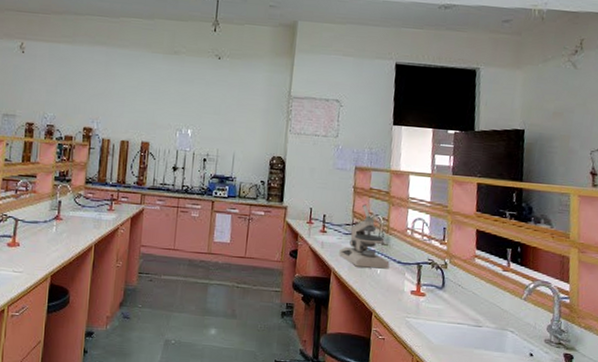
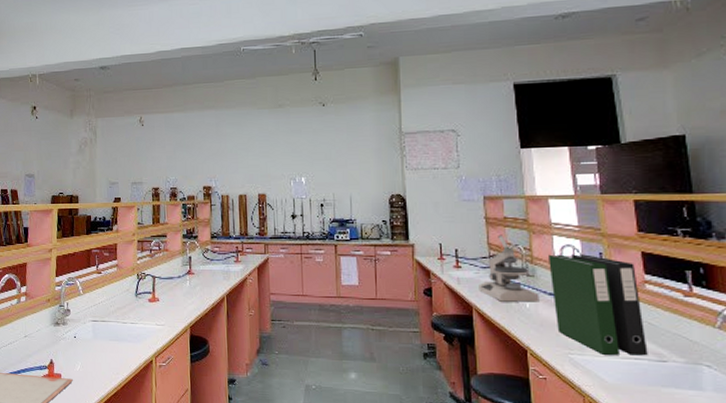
binder: none [400,226,470,321] -> present [549,254,648,356]

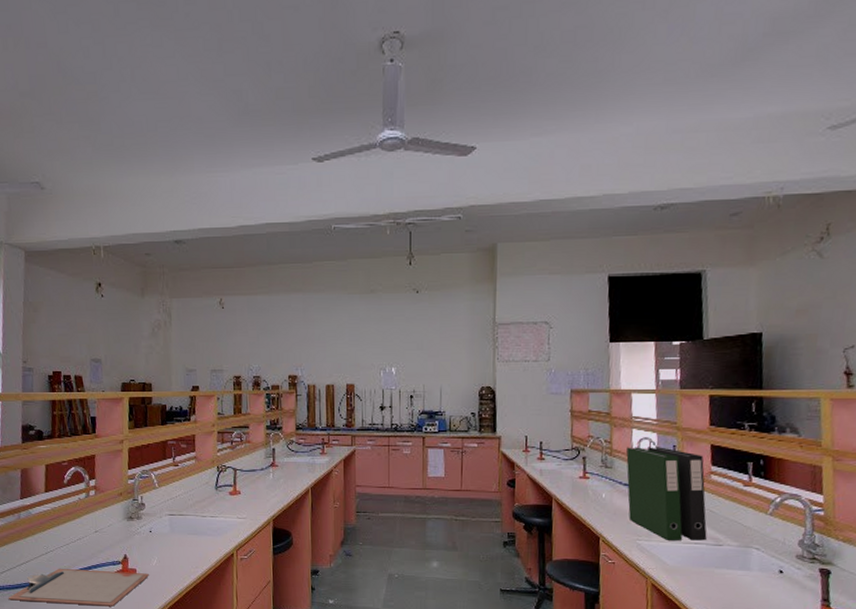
microscope: present [479,235,539,302] -> none [559,428,615,492]

